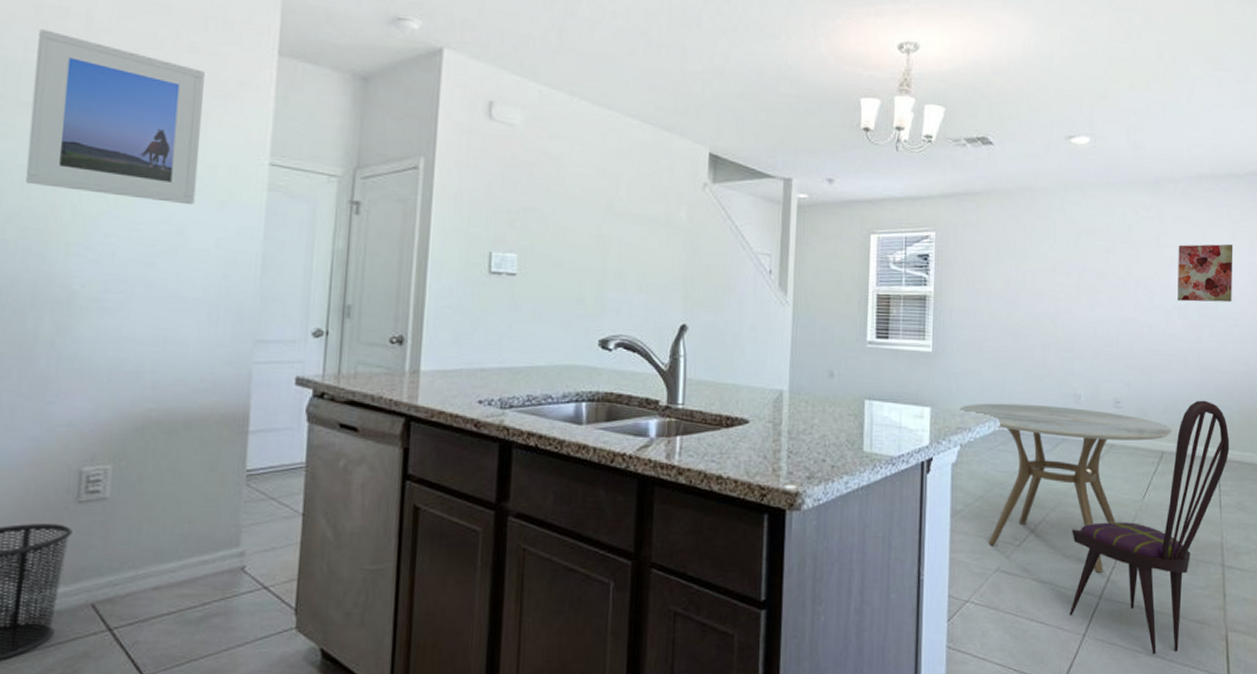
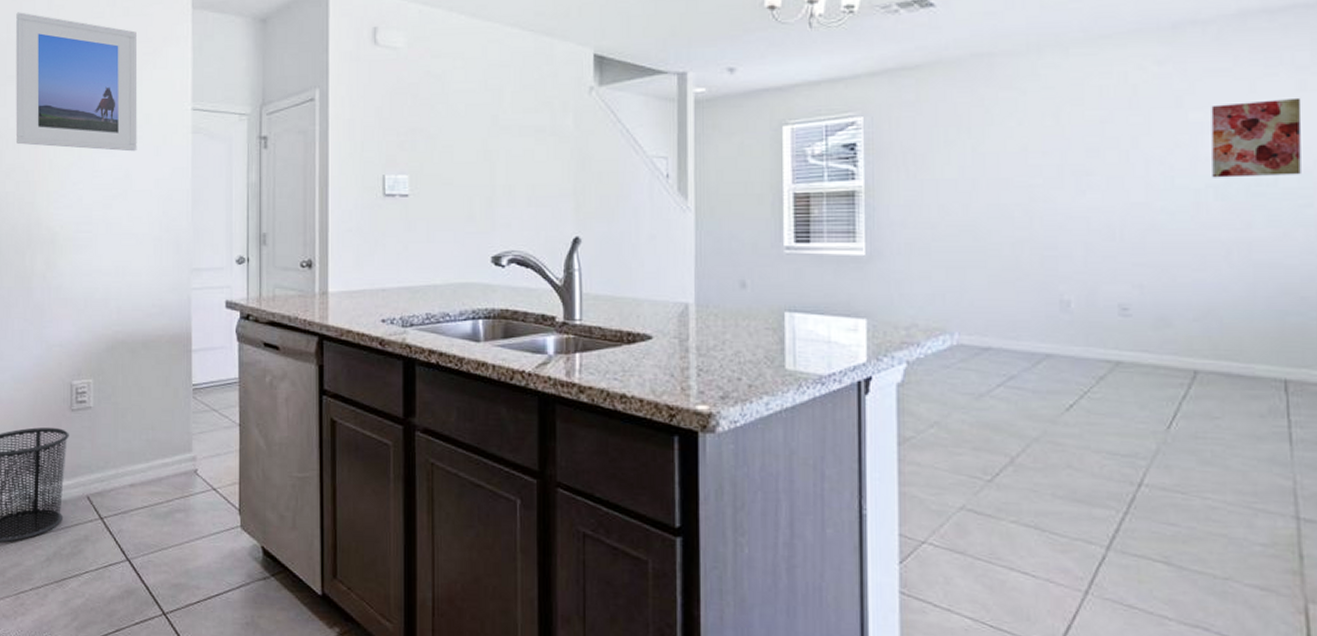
dining table: present [959,403,1172,573] -> none [903,313,1210,518]
dining chair: present [1069,400,1230,655] -> none [1064,304,1304,624]

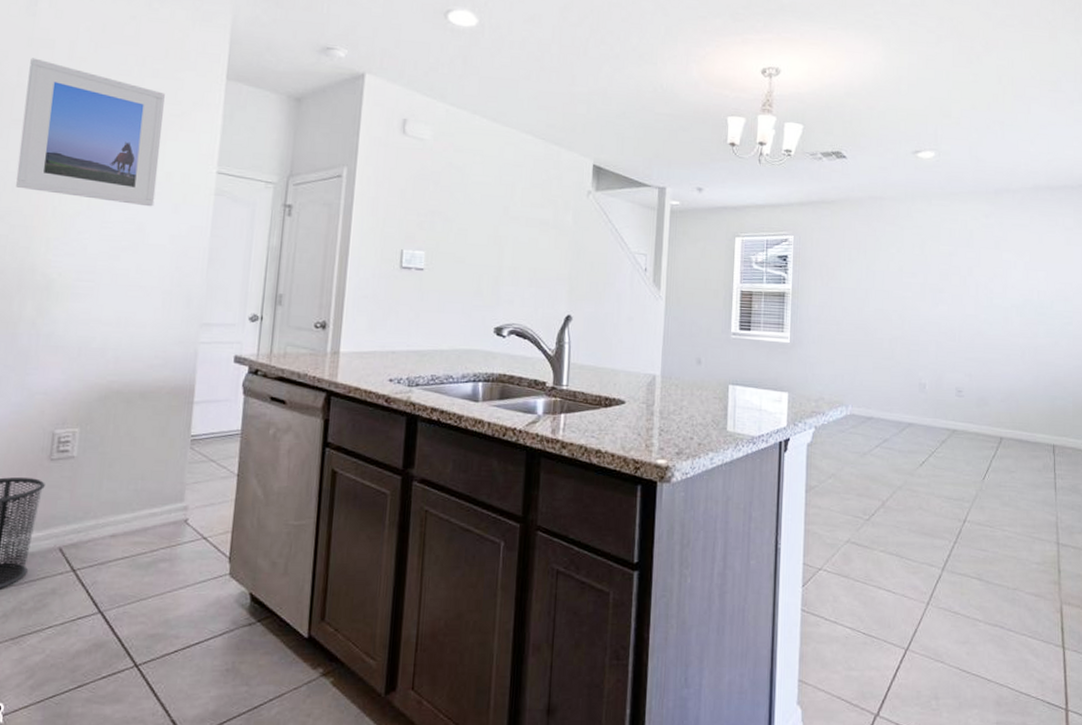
wall art: present [1211,97,1302,178] -> none [1015,249,1068,302]

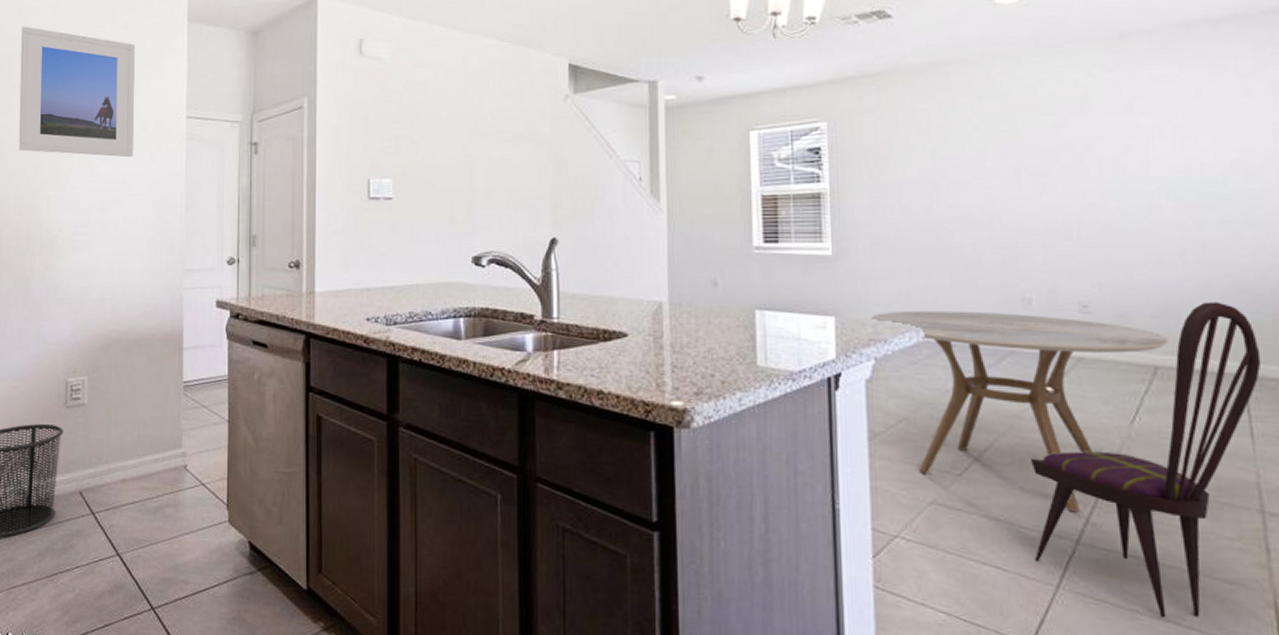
dining table: none [814,390,1011,547] -> present [870,310,1169,513]
dining chair: none [914,391,1064,624] -> present [1031,301,1262,618]

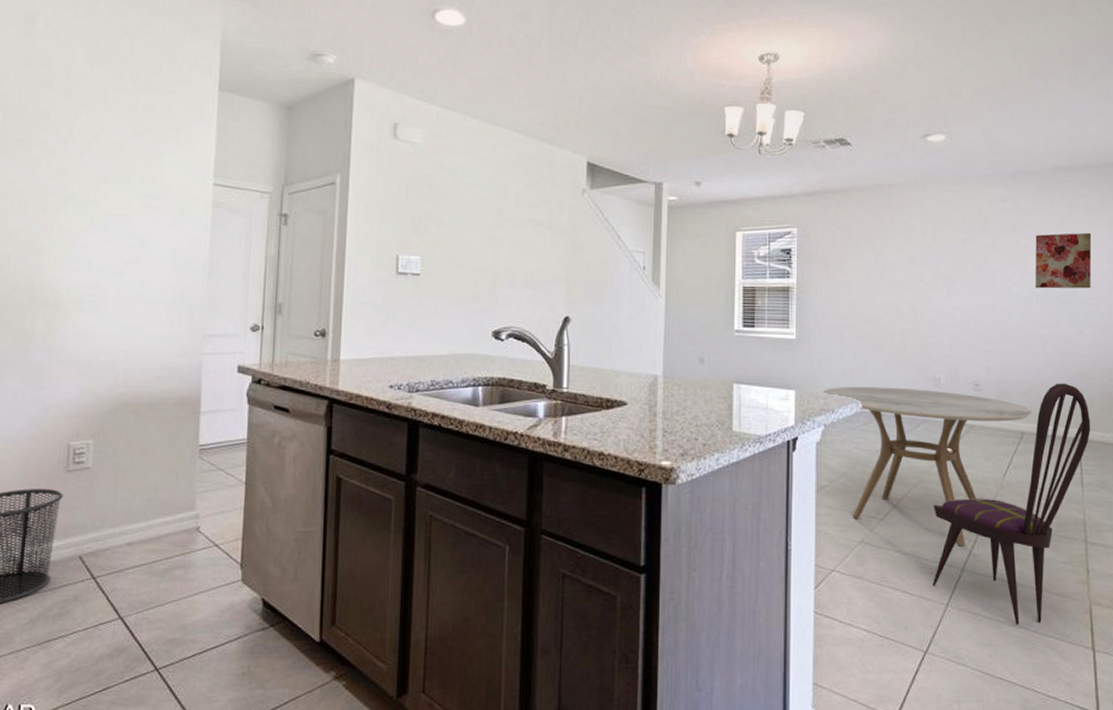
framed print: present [18,26,135,158] -> none [22,78,160,221]
wall art: none [1160,102,1250,180] -> present [1035,232,1092,289]

